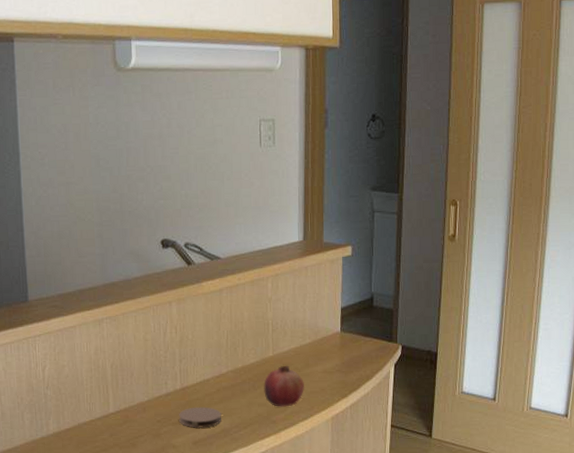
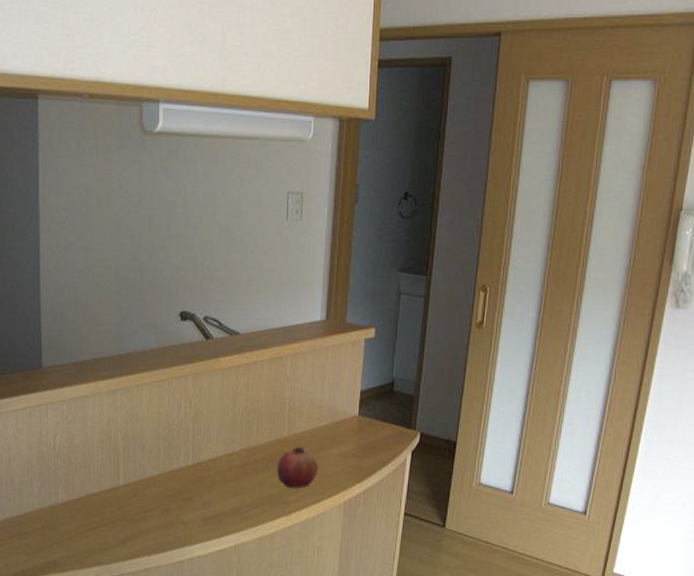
coaster: present [179,406,221,428] -> none [189,484,232,505]

